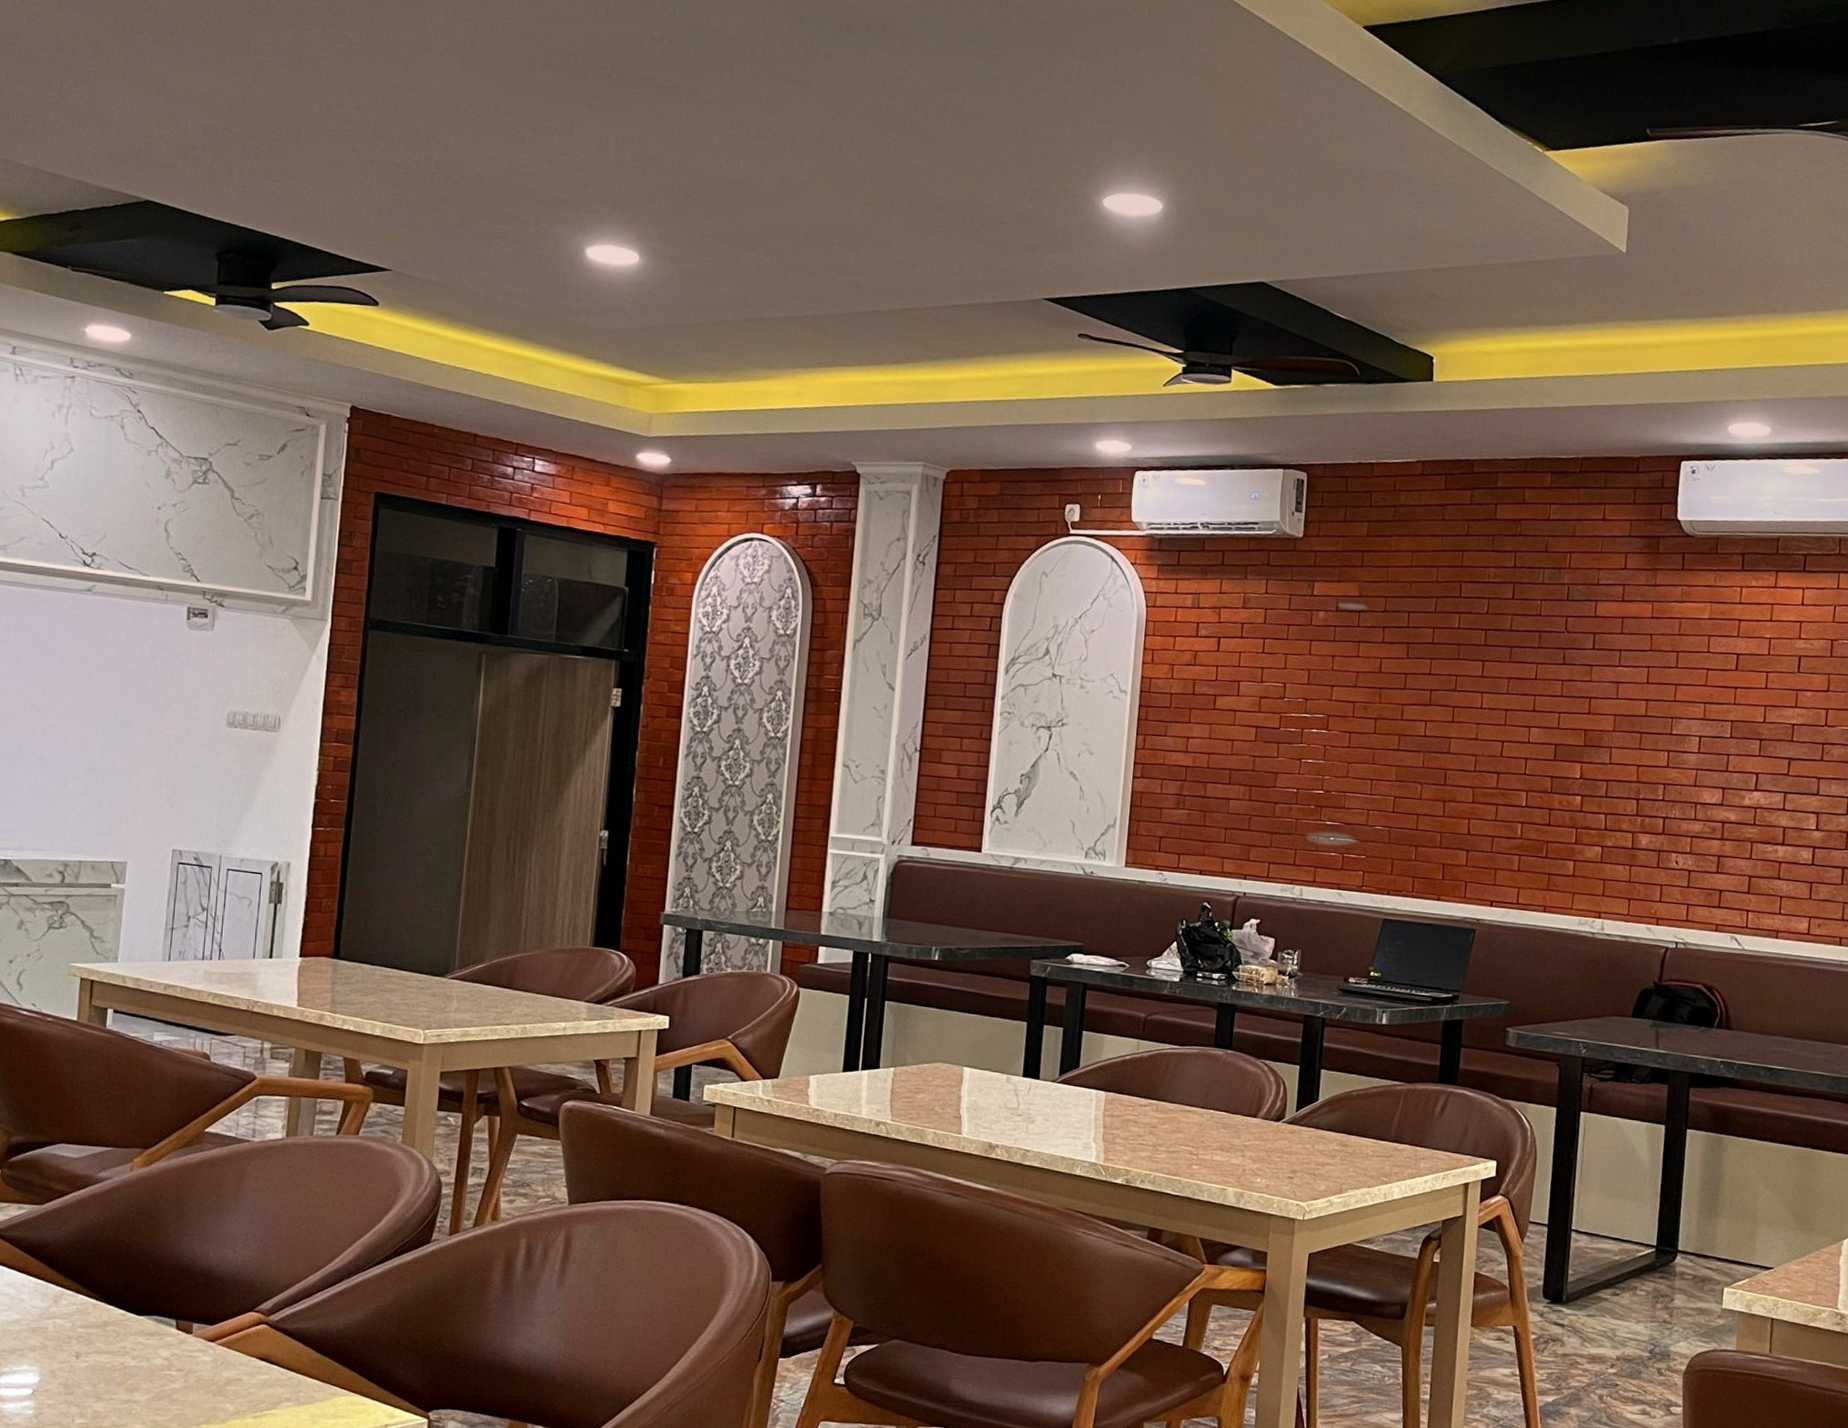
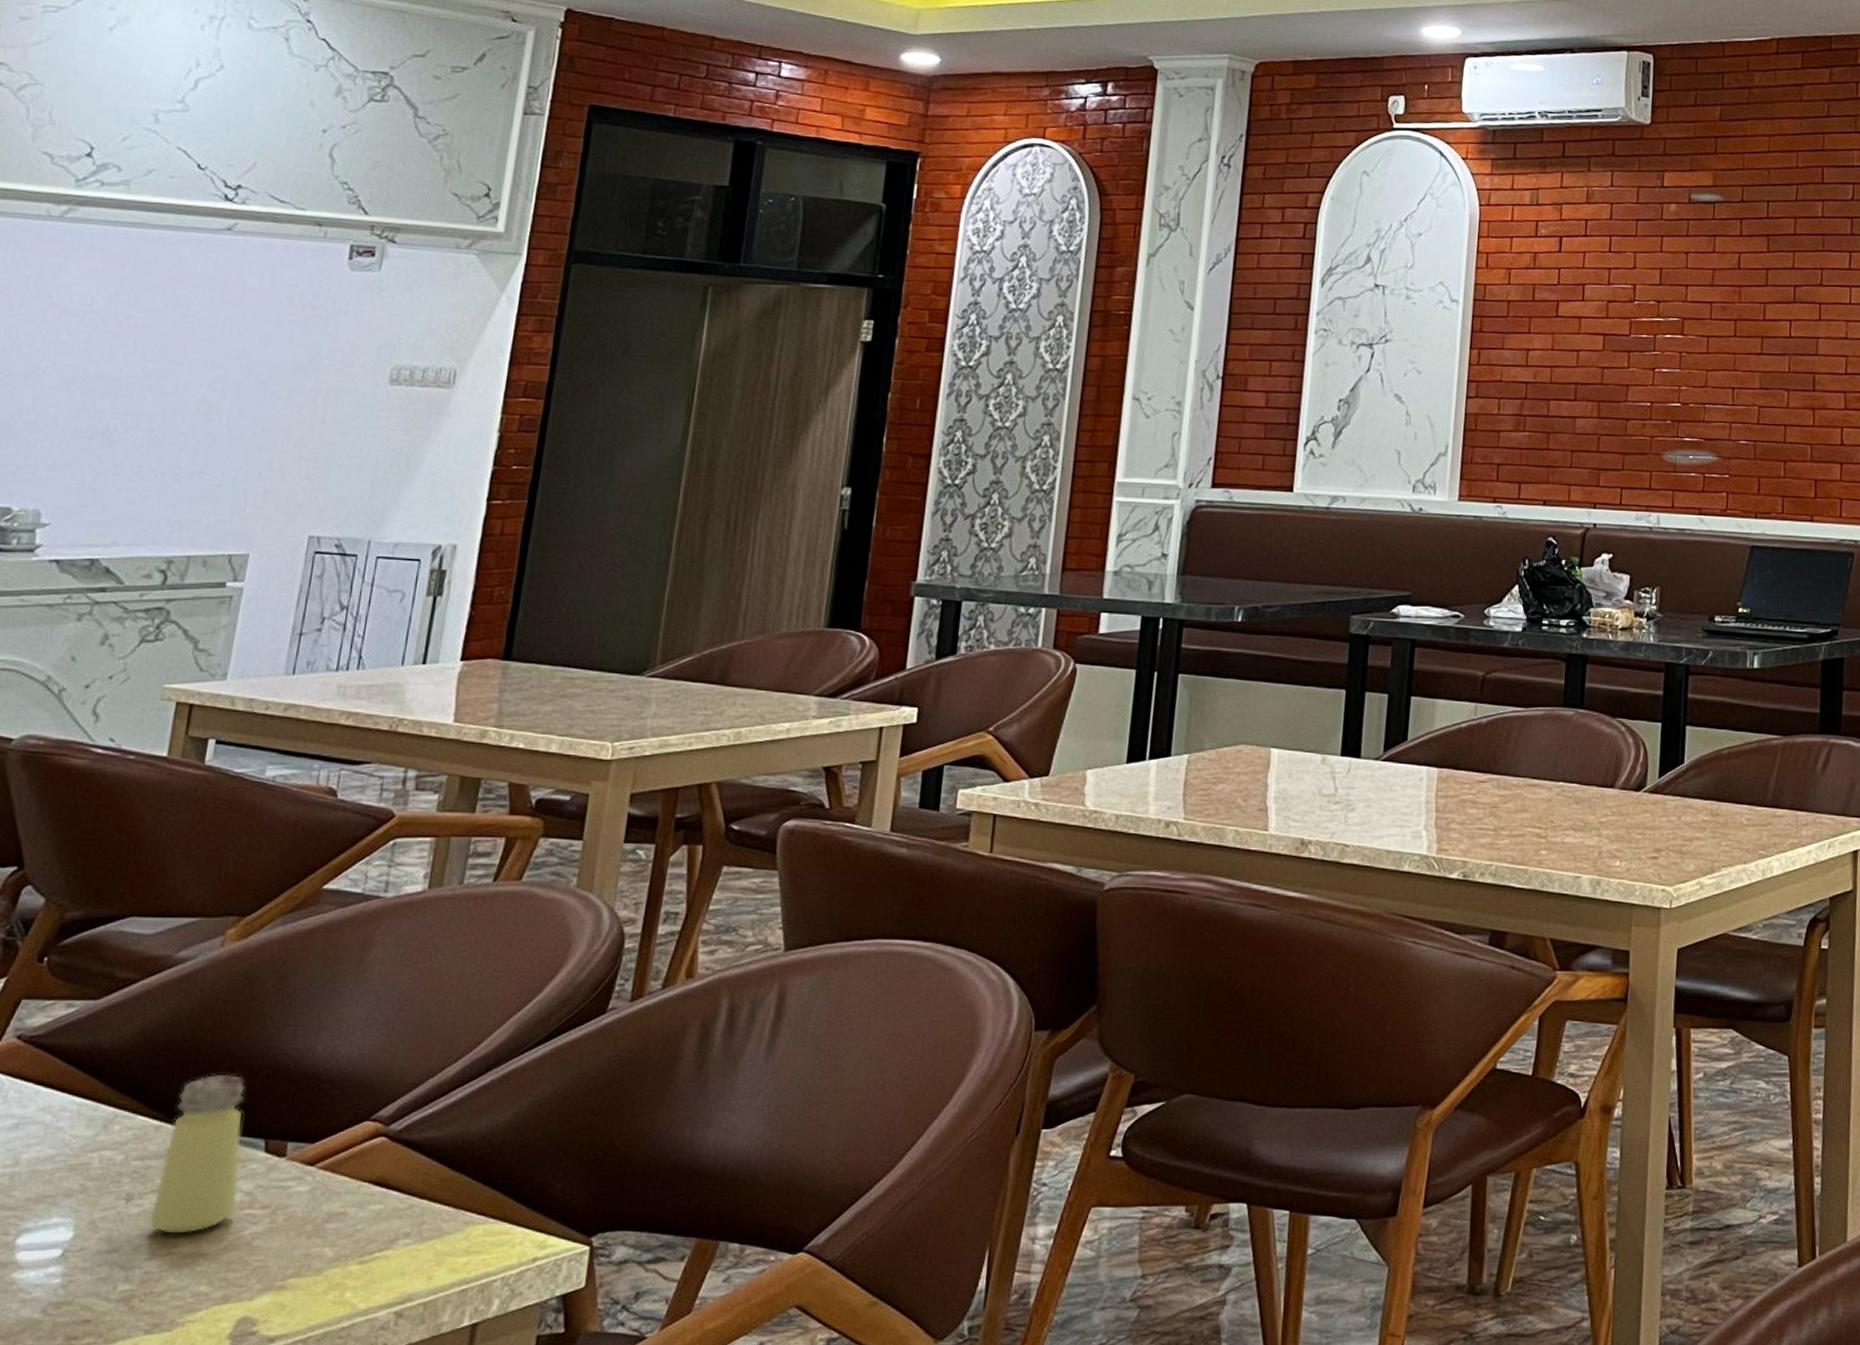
saltshaker: none [94,1267,158,1385] -> present [149,1073,245,1234]

